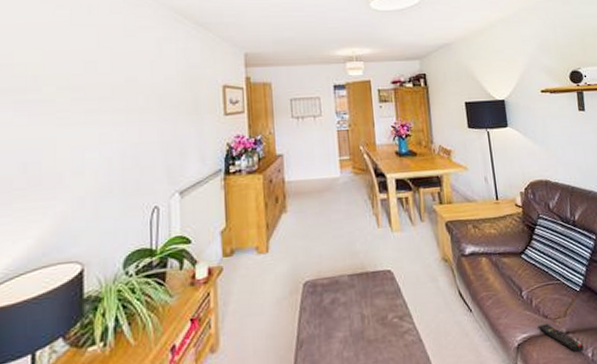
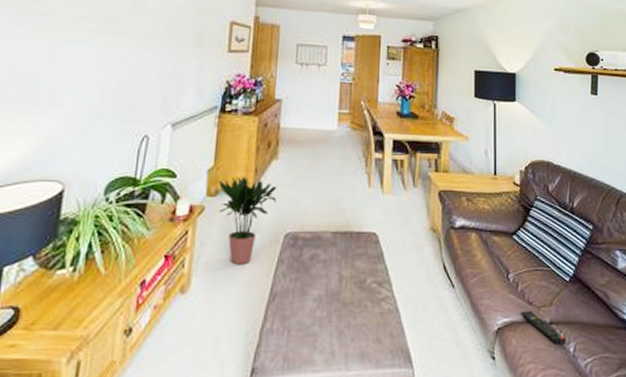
potted plant: none [233,233,292,318] -> present [219,176,277,263]

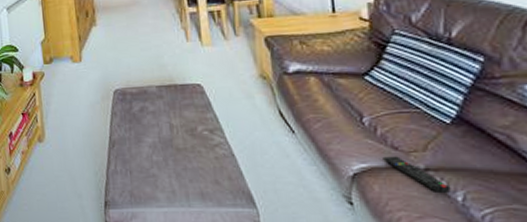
potted plant: present [219,176,277,263] -> none [51,44,102,117]

